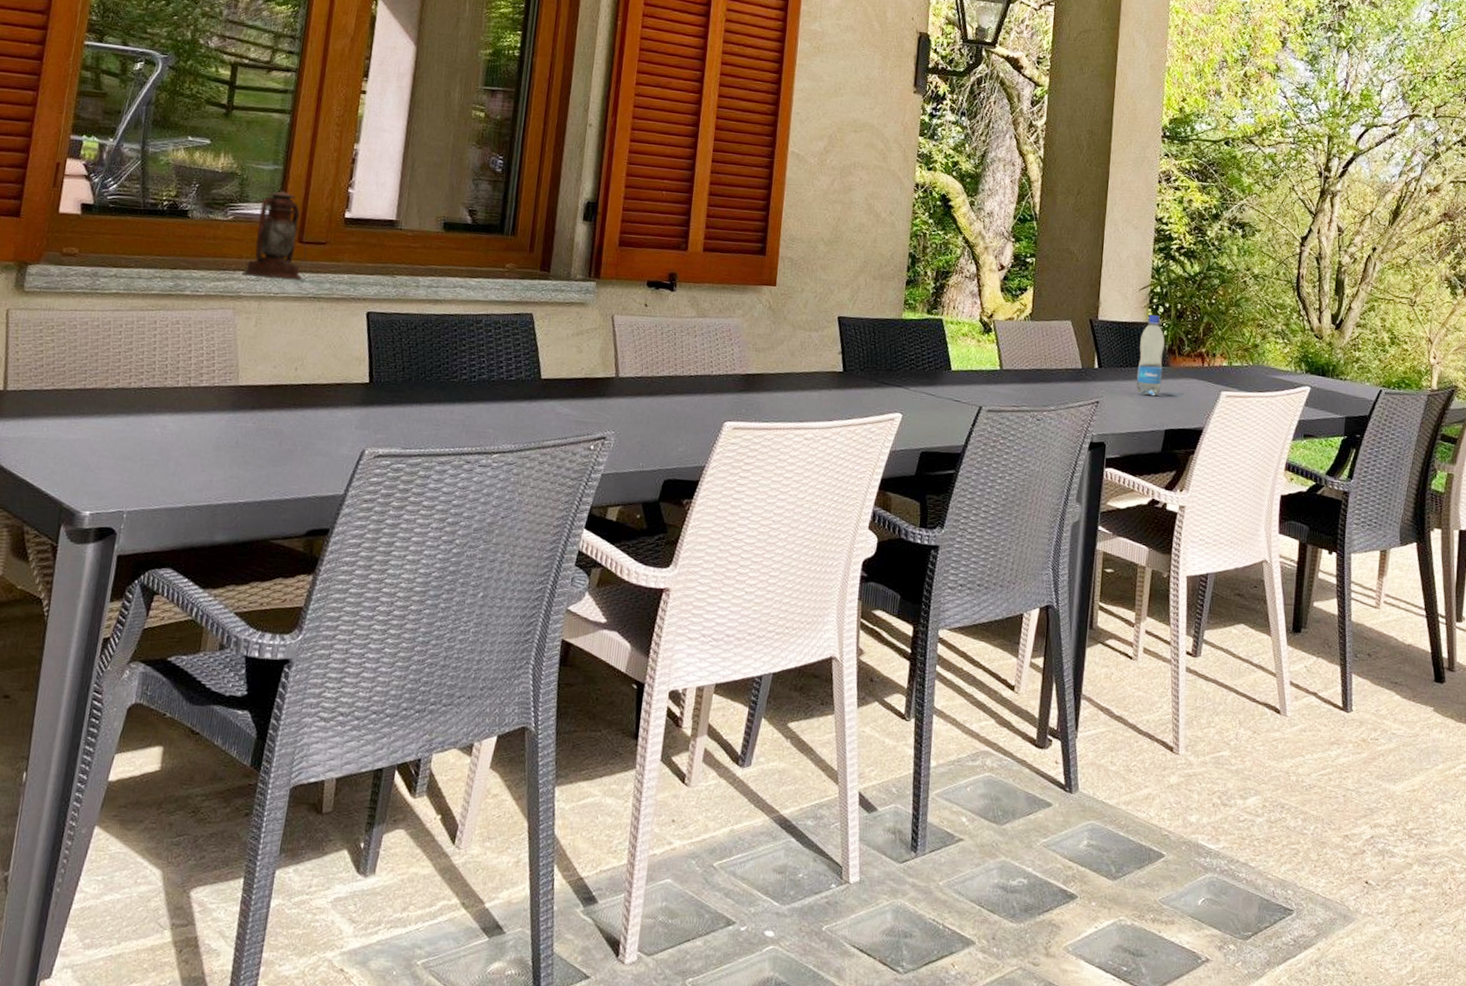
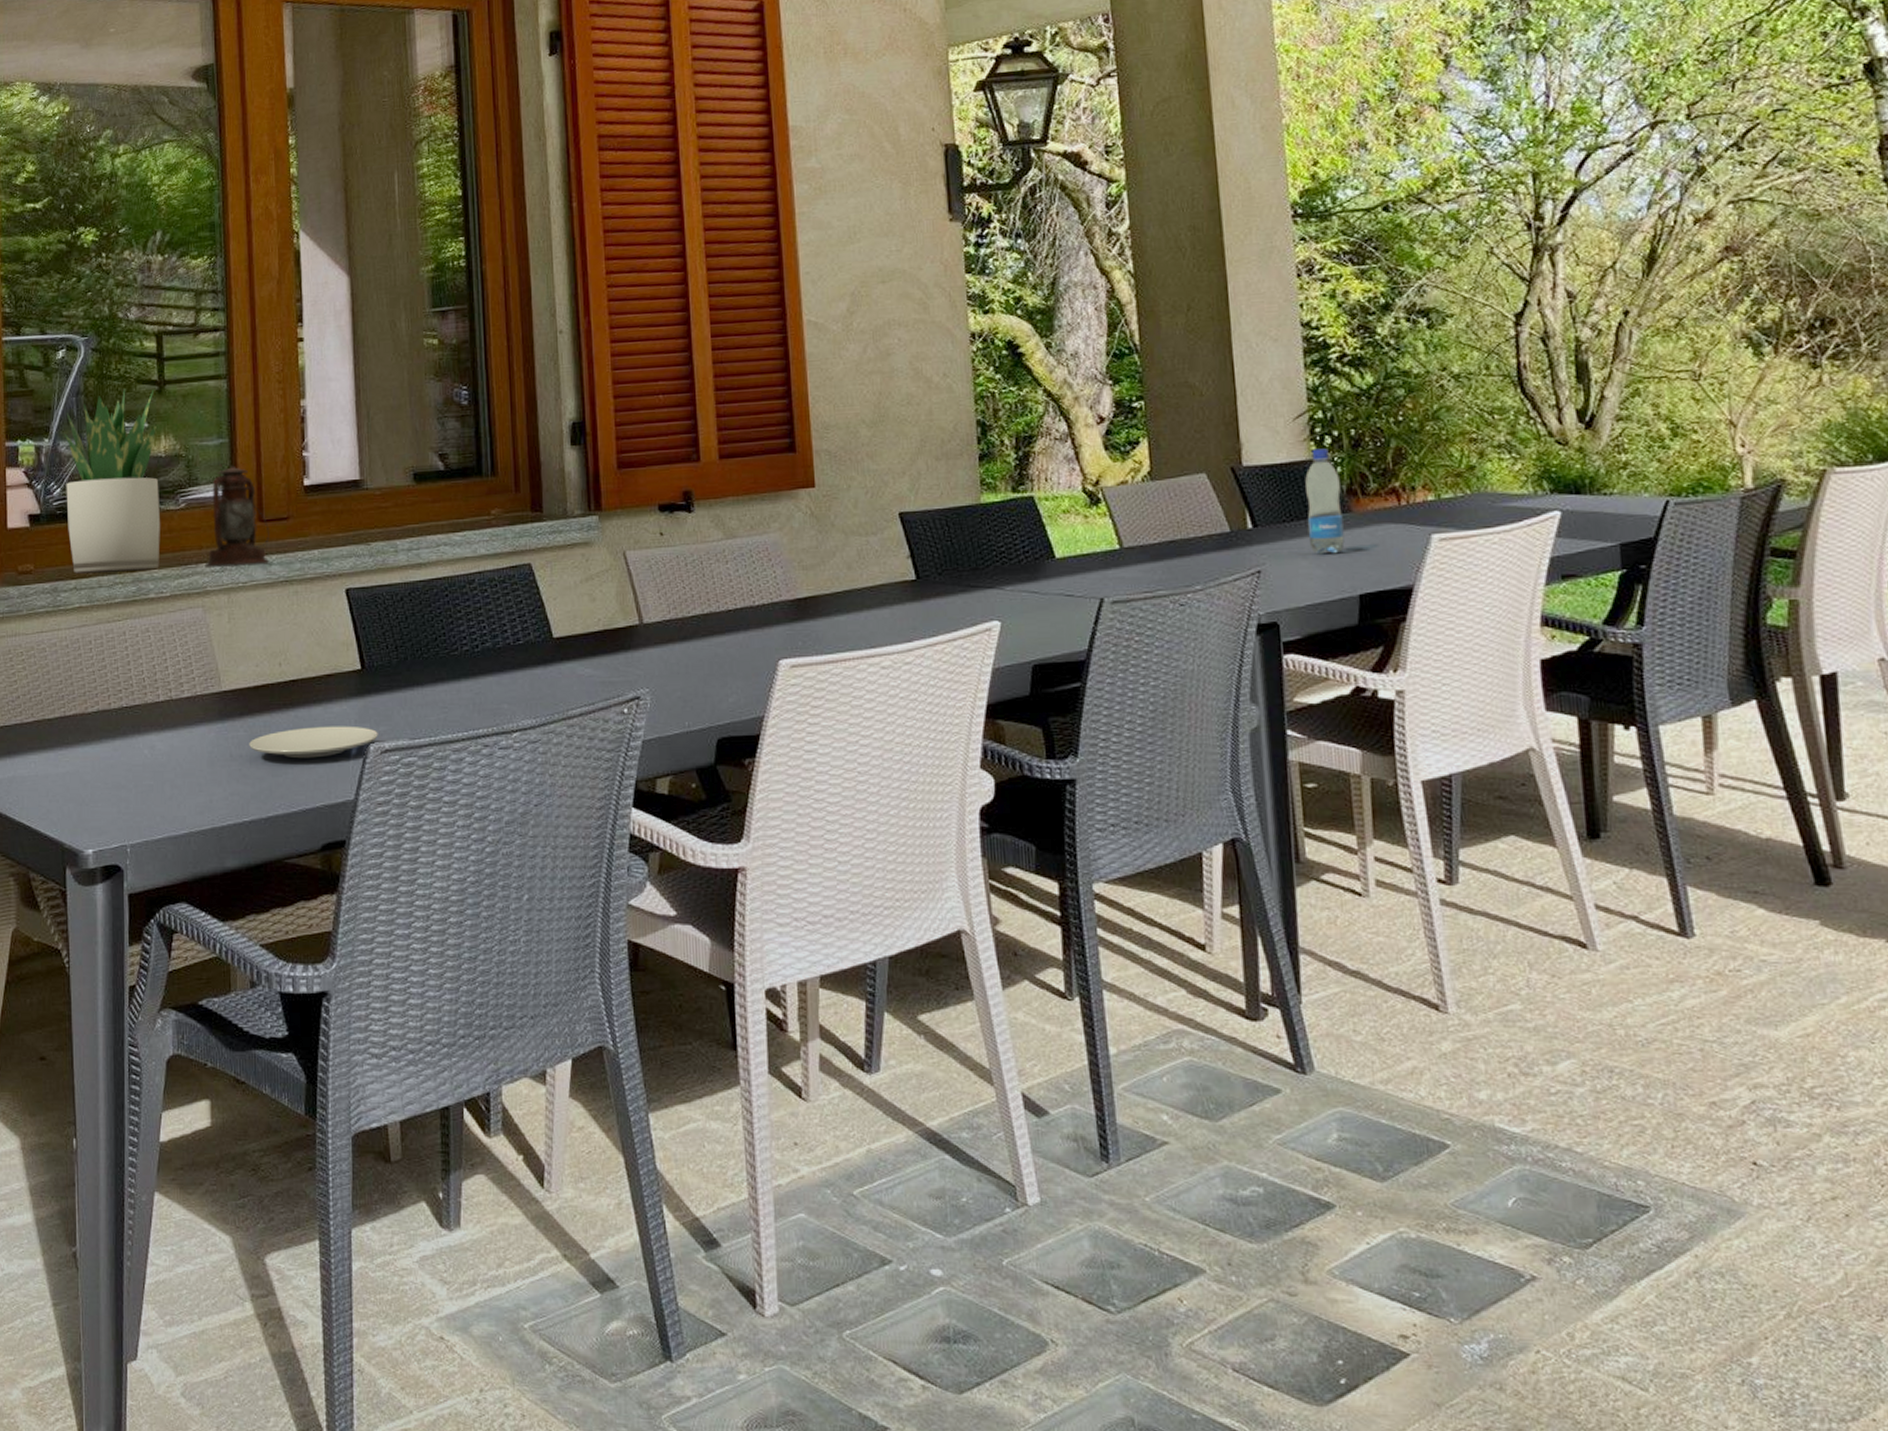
planter: none [116,107,222,270] -> present [64,389,160,575]
plate: none [255,426,375,455] -> present [249,726,378,759]

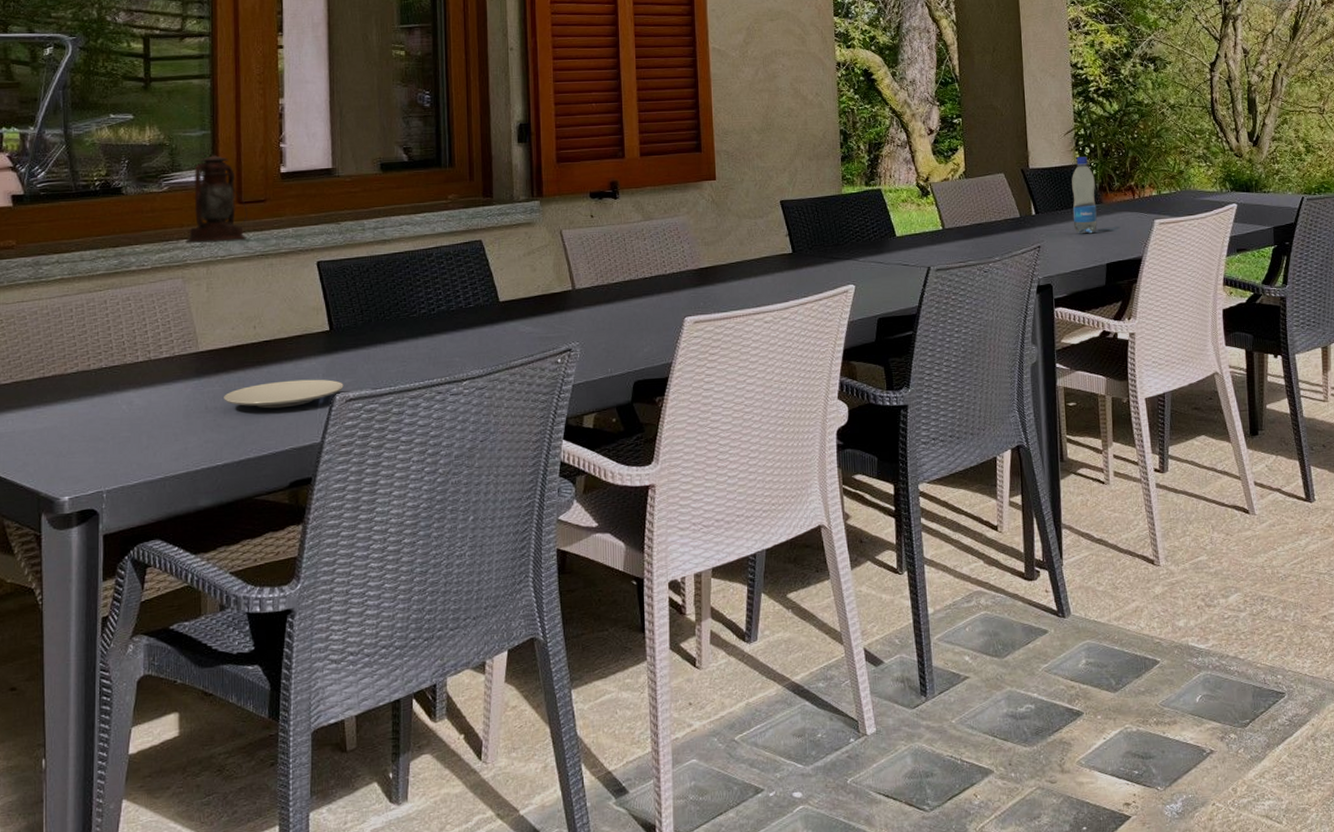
planter: present [64,389,160,575] -> none [49,84,143,250]

